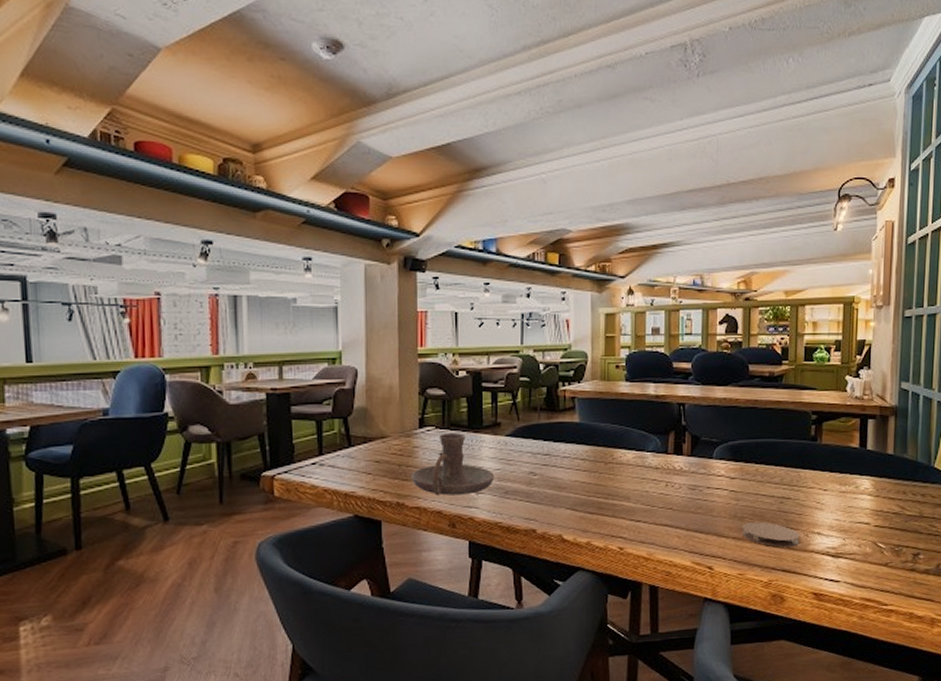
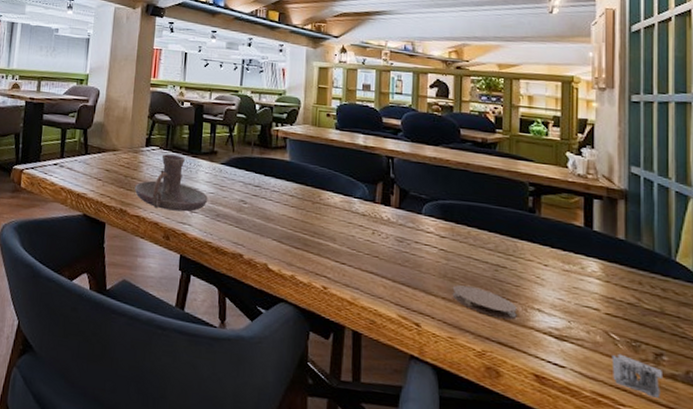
napkin holder: none [878,560,918,593] -> present [612,353,662,398]

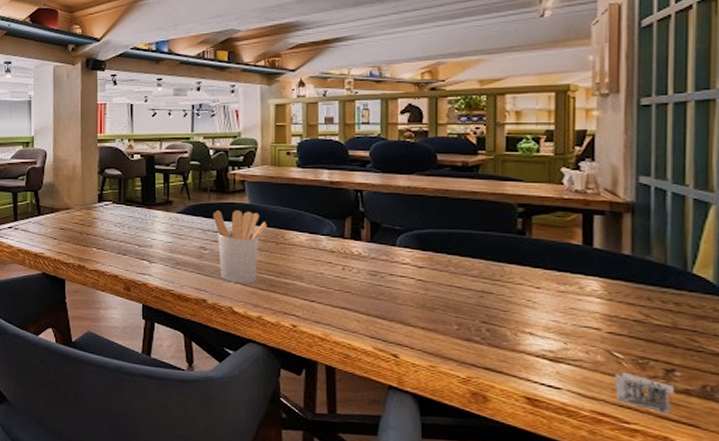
candle holder: present [134,154,208,212] -> none [91,208,167,263]
utensil holder: none [254,165,305,242] -> present [212,209,267,284]
coaster: present [452,285,517,320] -> none [432,314,506,345]

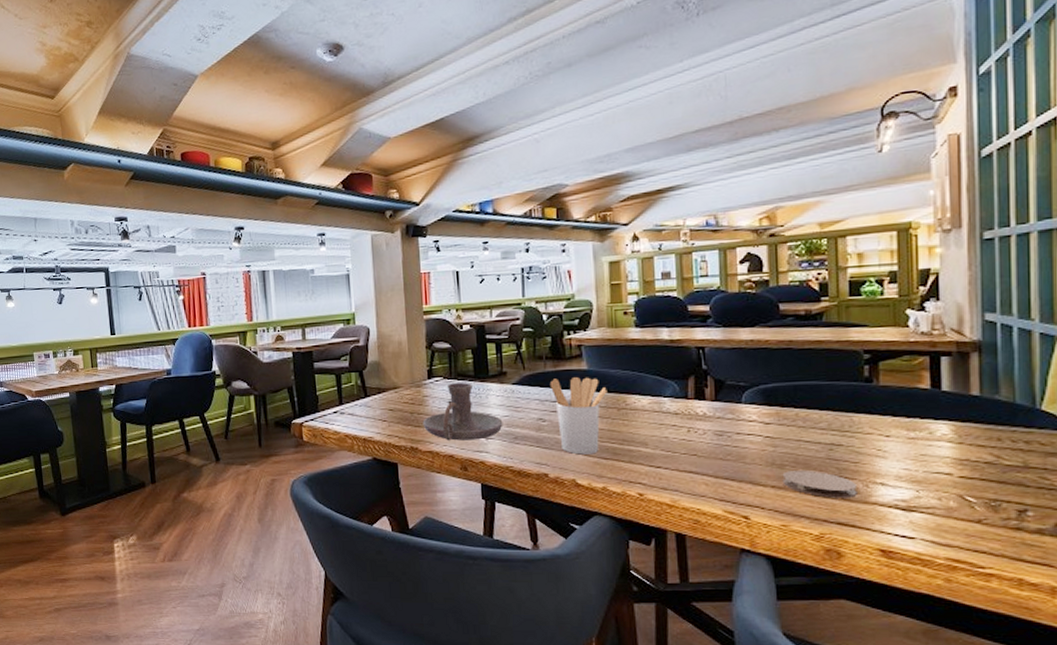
candle holder: none [91,208,167,263] -> present [422,383,503,441]
coaster: none [432,314,506,345] -> present [782,470,857,498]
napkin holder: present [614,371,674,414] -> none [968,516,1027,555]

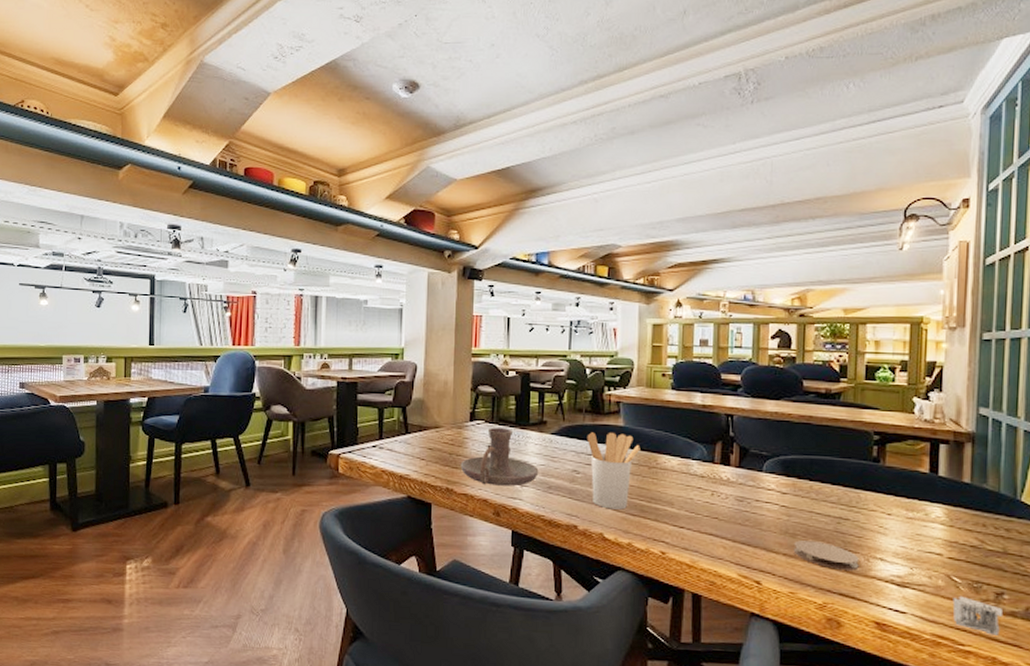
napkin holder: none [968,516,1027,555] -> present [952,595,1002,635]

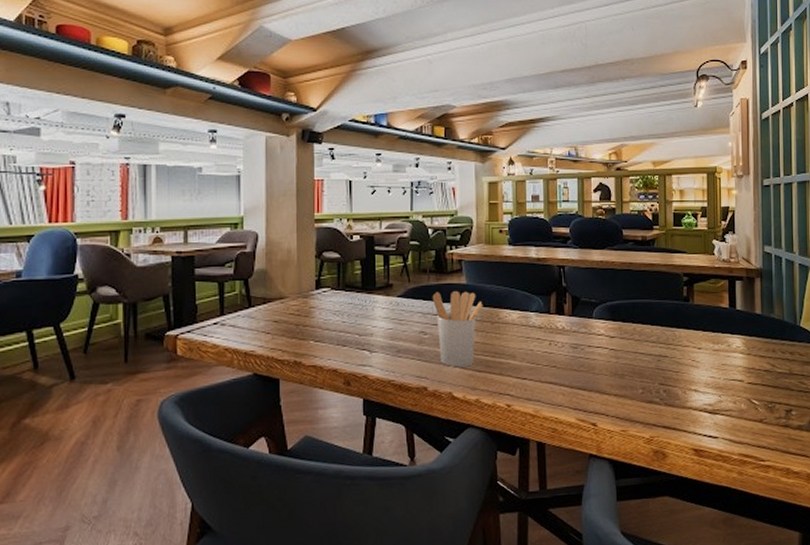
candle holder: present [460,428,539,487] -> none [308,294,387,354]
coaster: present [793,540,859,571] -> none [623,379,678,404]
napkin holder: present [952,595,1002,635] -> none [753,416,792,449]

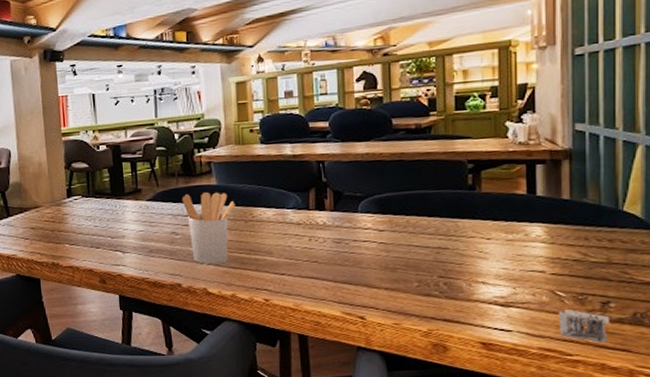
napkin holder: none [753,416,792,449] -> present [558,308,609,343]

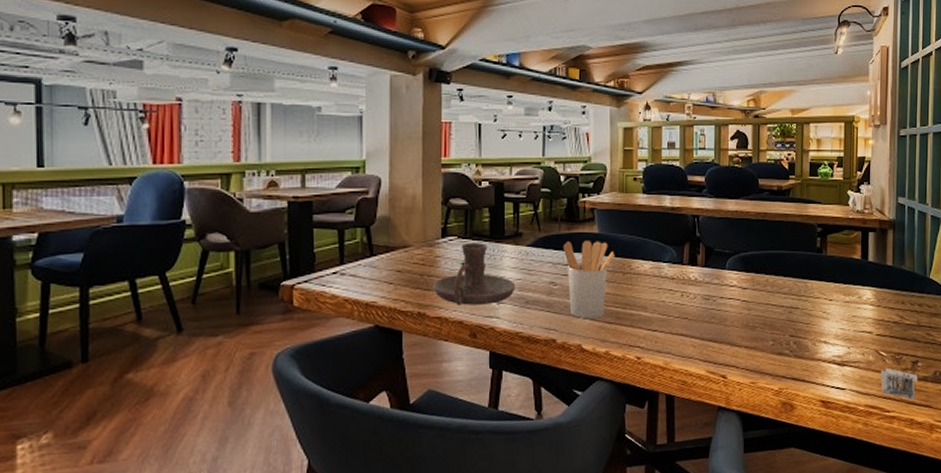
candle holder: none [63,200,139,256] -> present [432,243,516,306]

